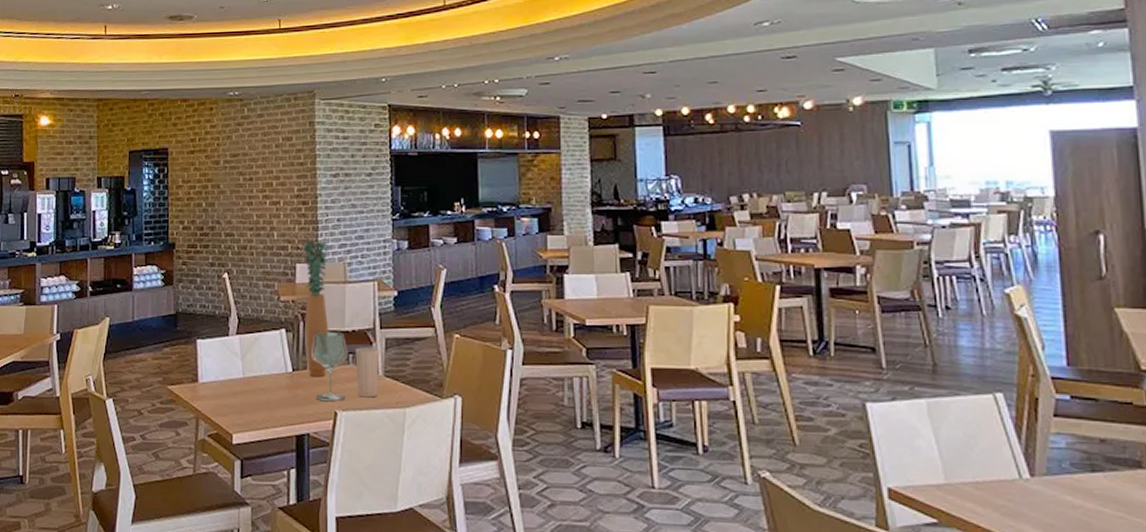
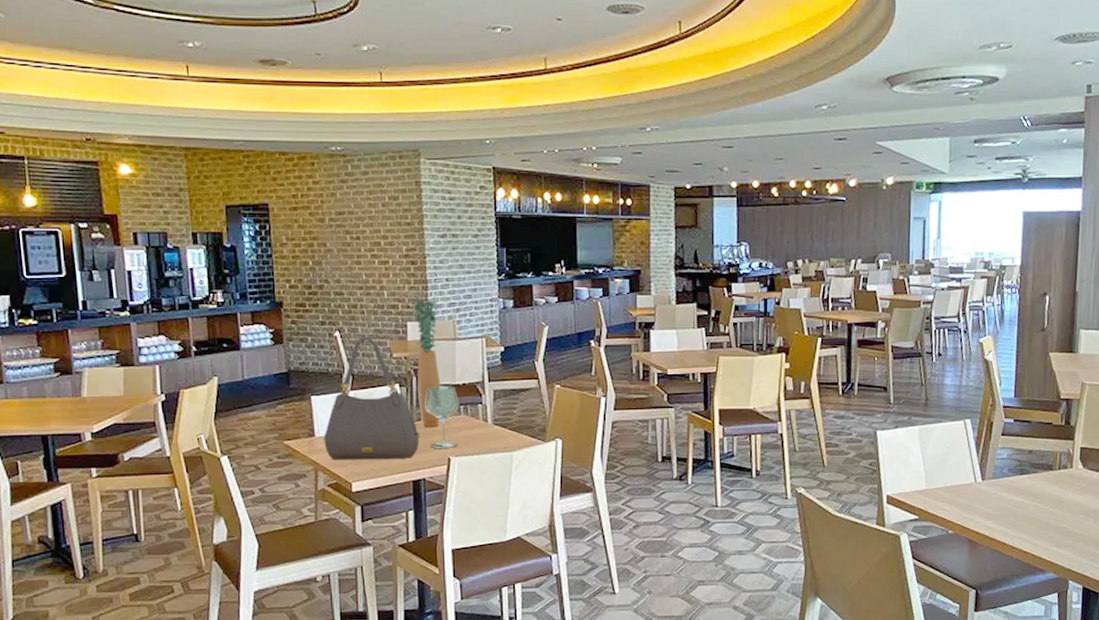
handbag: none [207,278,306,410] -> present [324,336,421,460]
cup: present [355,339,380,398] -> none [466,391,489,444]

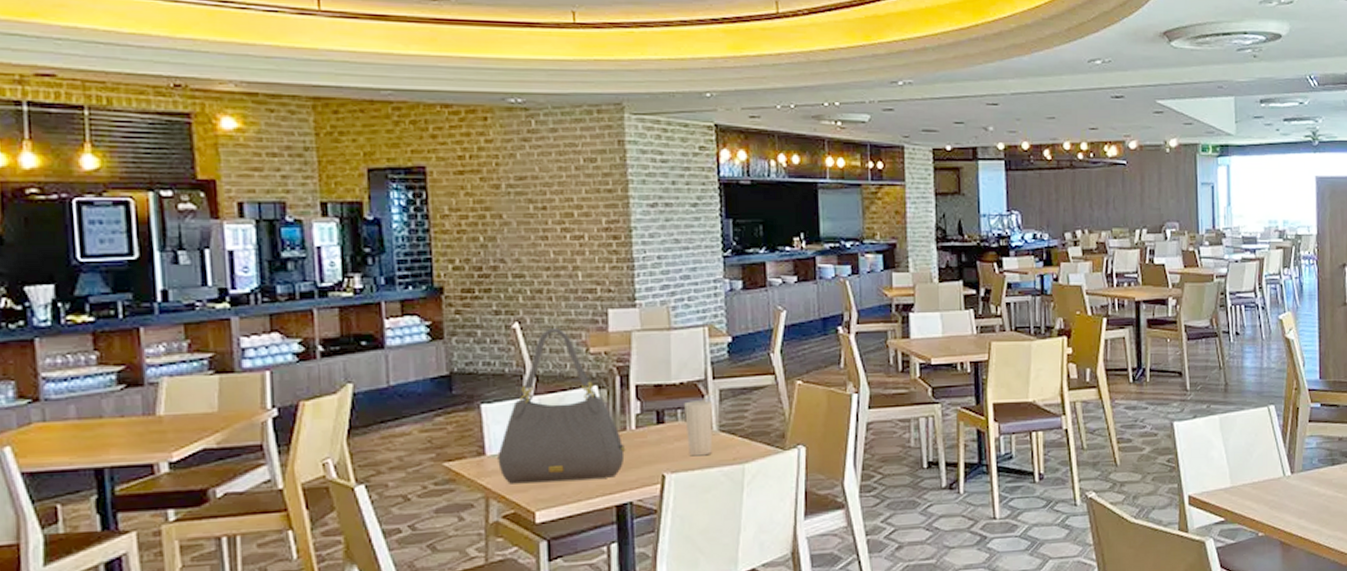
vase: present [413,294,441,428] -> none [615,275,652,439]
wine glass: present [425,385,460,449] -> none [631,385,676,465]
cup: none [466,391,489,444] -> present [684,391,713,456]

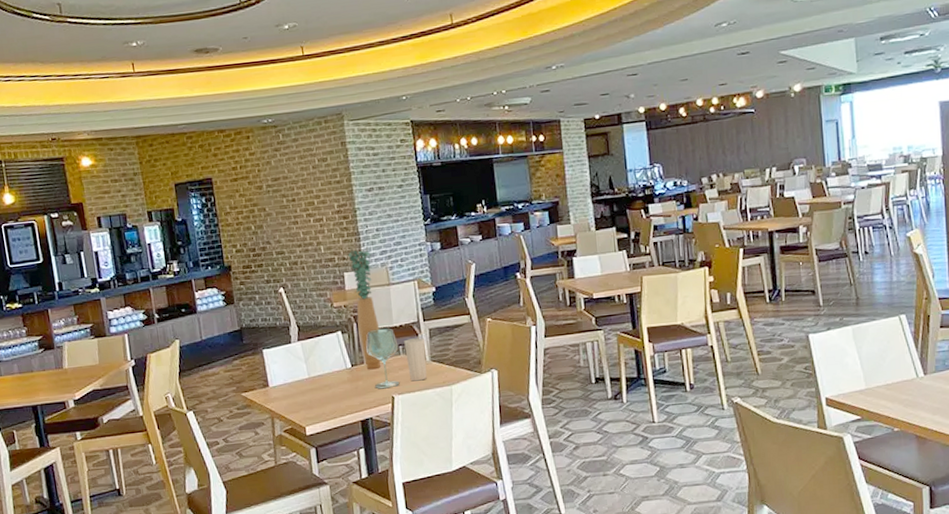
handbag: present [497,327,626,484] -> none [277,289,365,407]
vase: none [615,275,652,439] -> present [348,246,381,370]
wine glass: none [631,385,676,465] -> present [366,328,400,389]

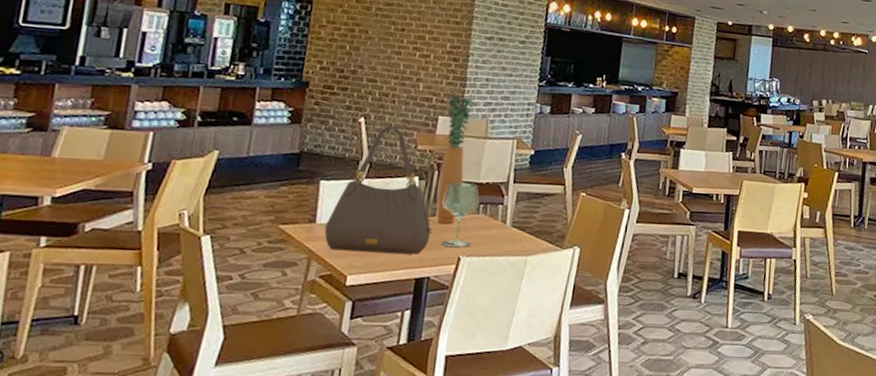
handbag: none [277,289,365,407] -> present [324,125,433,254]
cup: present [404,330,427,381] -> none [483,192,512,246]

